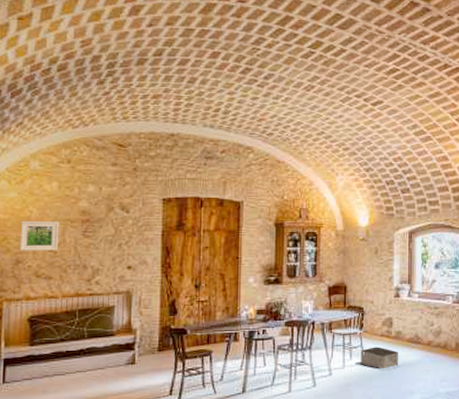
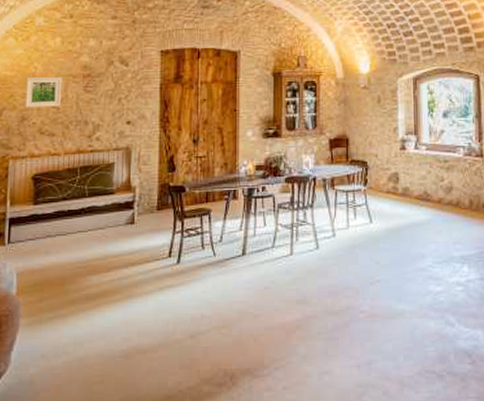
storage bin: present [361,347,399,368] -> none [366,205,408,229]

